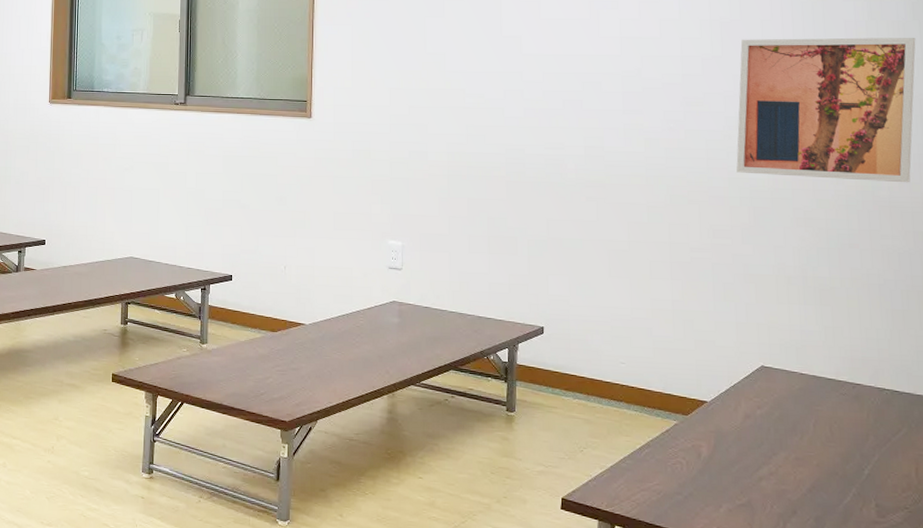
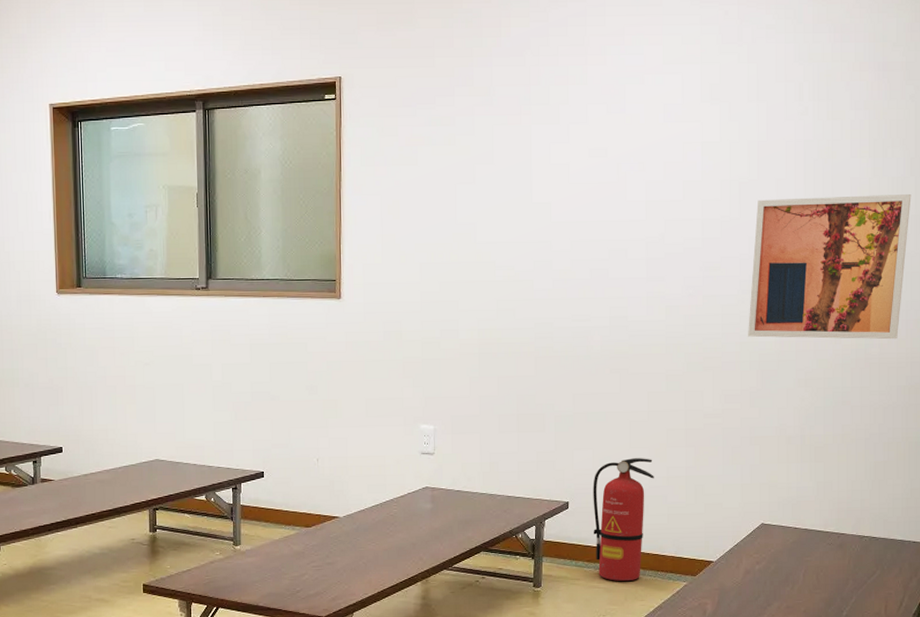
fire extinguisher: none [569,287,637,414] -> present [593,458,654,581]

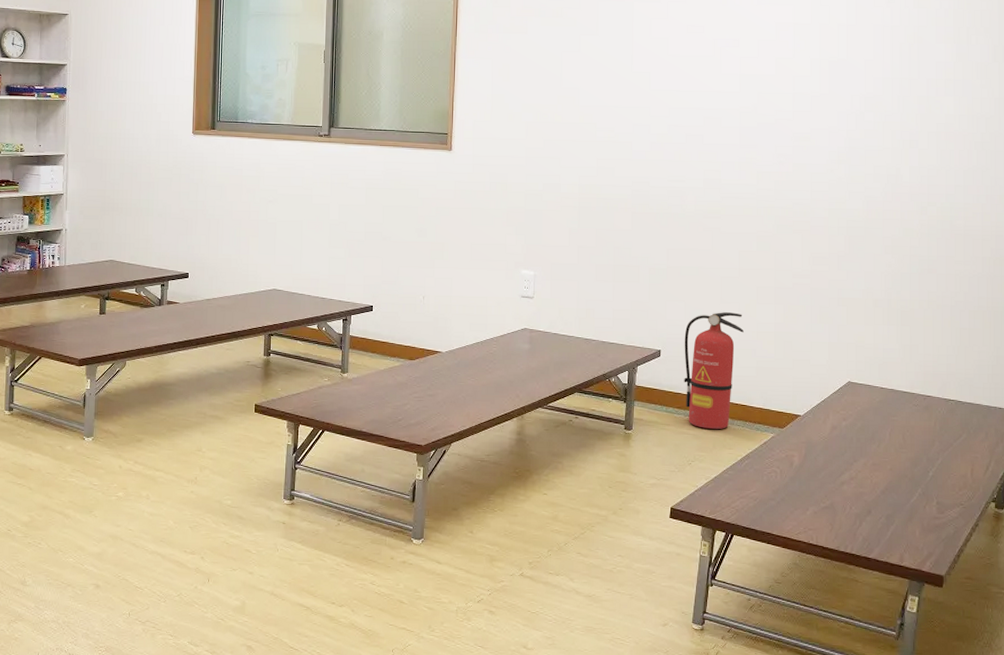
wall art: present [748,193,911,340] -> none [836,77,995,213]

